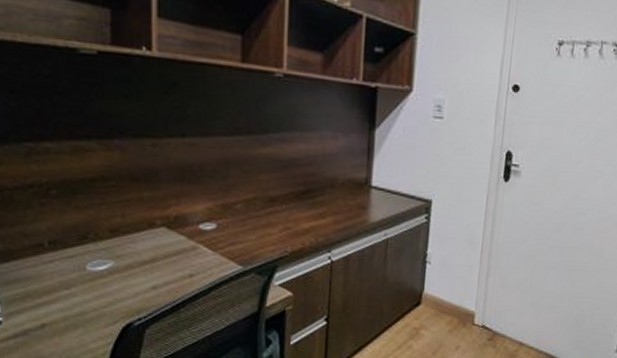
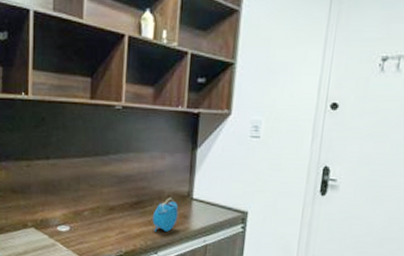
alarm clock: none [324,185,355,226] -> present [152,197,179,232]

